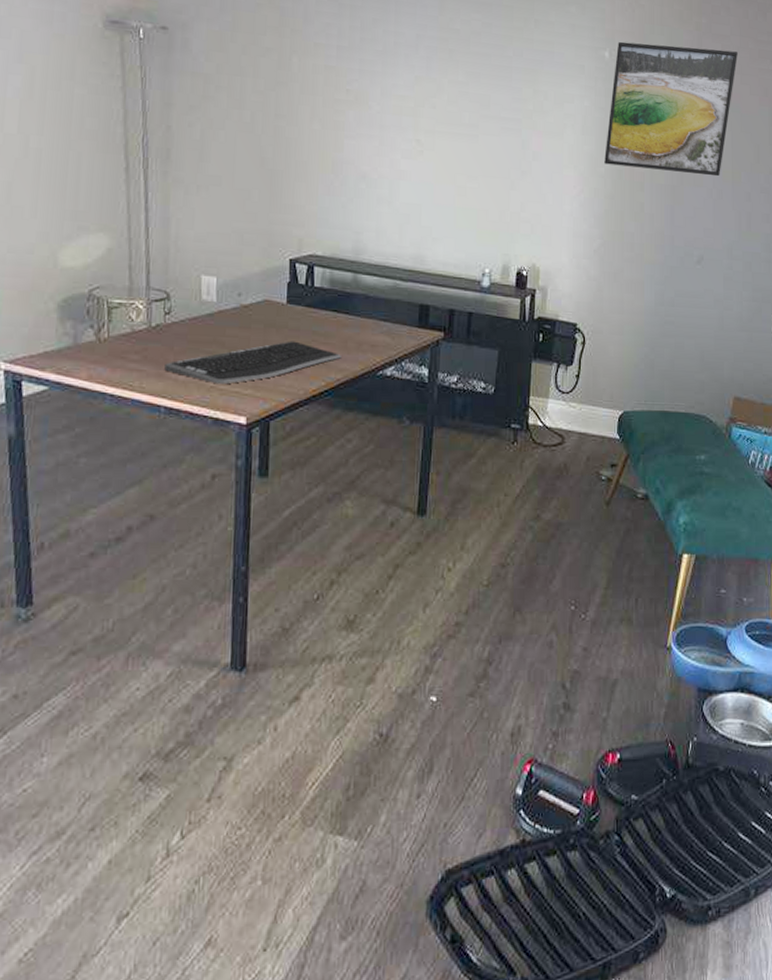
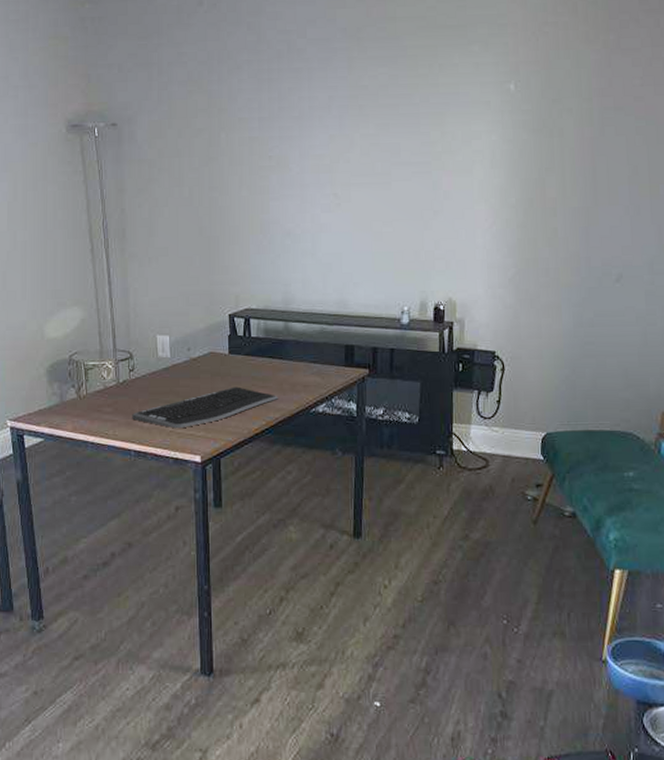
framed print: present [604,41,738,177] -> none [514,63,650,195]

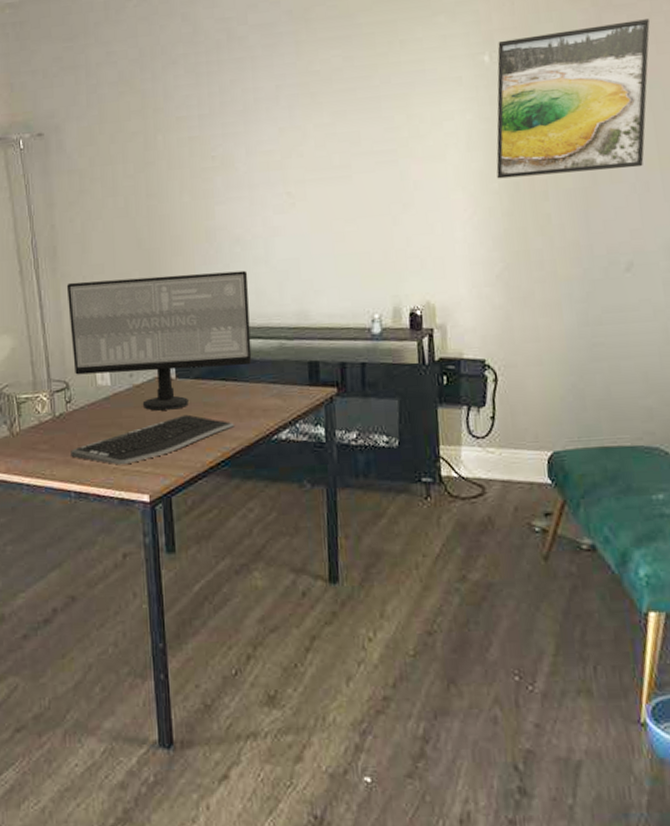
computer monitor: none [133,261,296,382] -> present [66,270,252,411]
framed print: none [514,63,650,195] -> present [496,19,650,179]

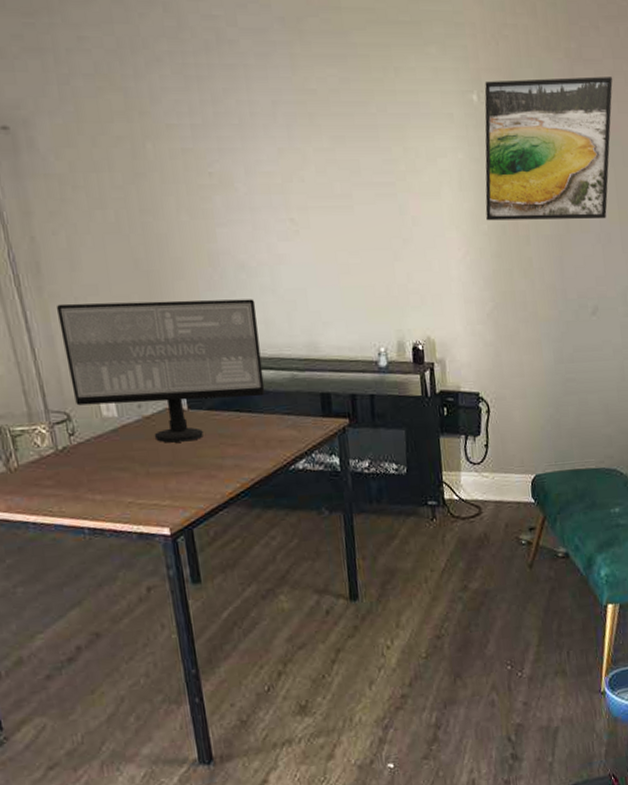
keyboard: present [71,414,234,465] -> none [79,446,252,499]

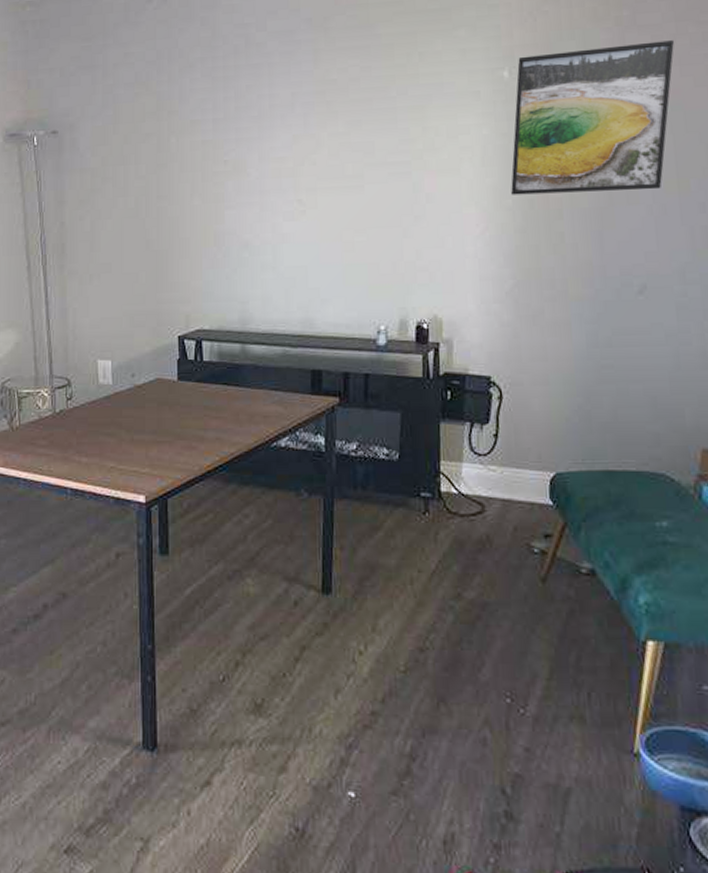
computer monitor: present [56,299,265,443] -> none [73,276,255,412]

